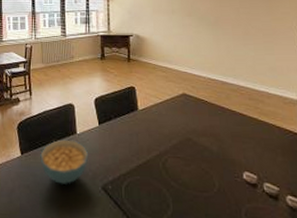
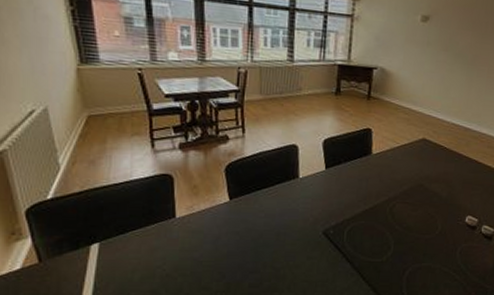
cereal bowl: present [40,139,88,184] -> none [253,183,310,230]

